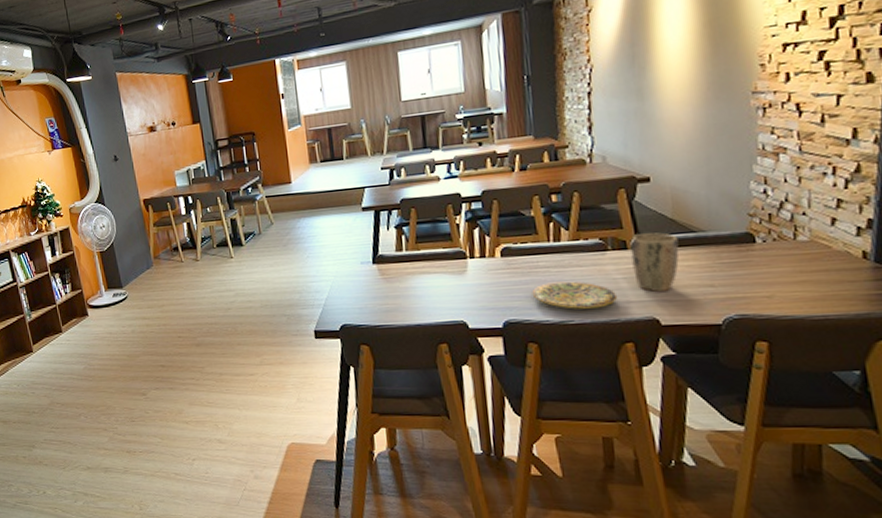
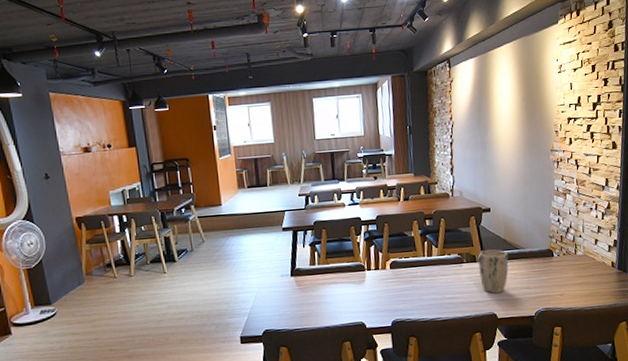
plate: present [531,281,618,309] -> none [412,287,470,309]

